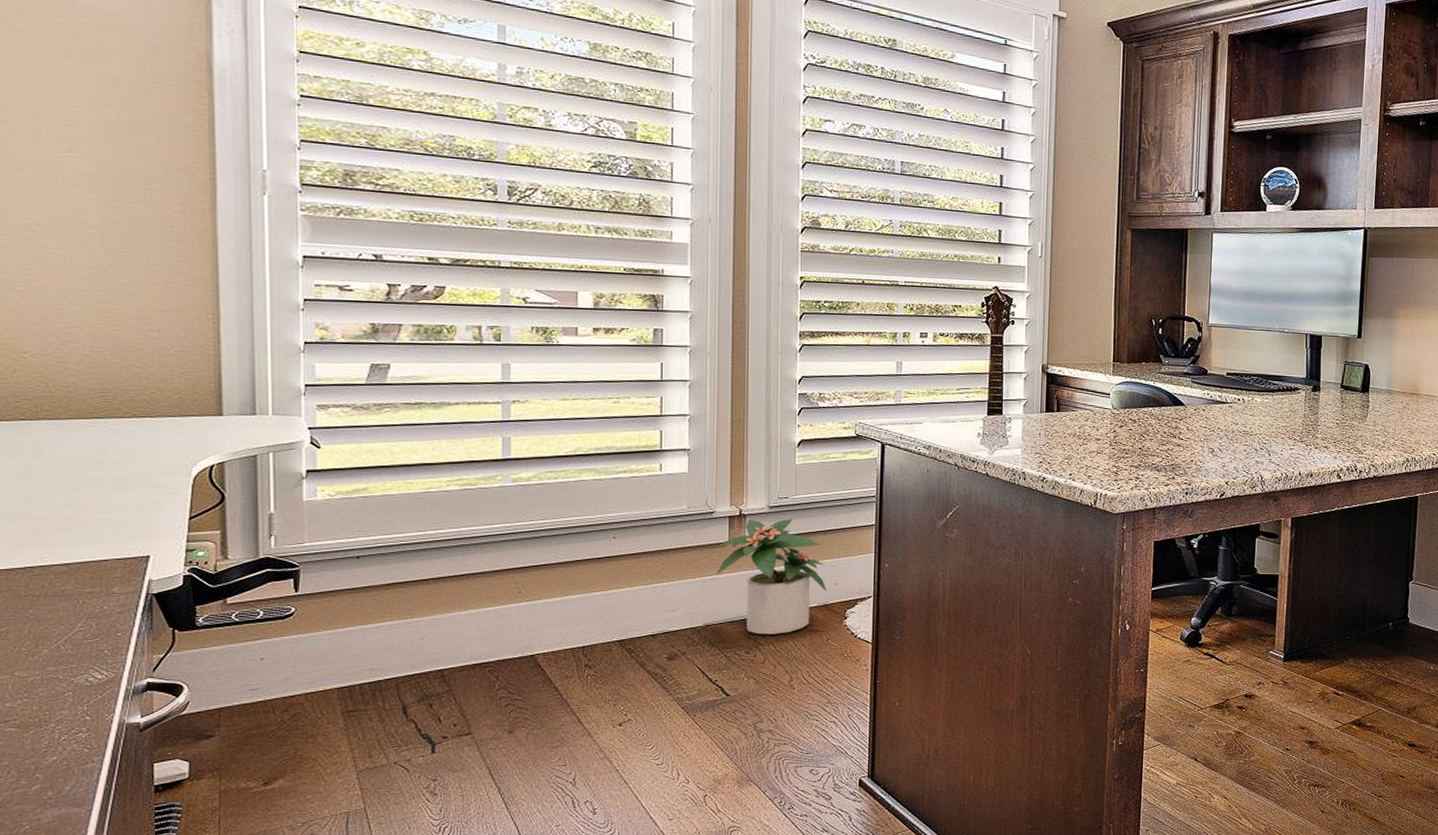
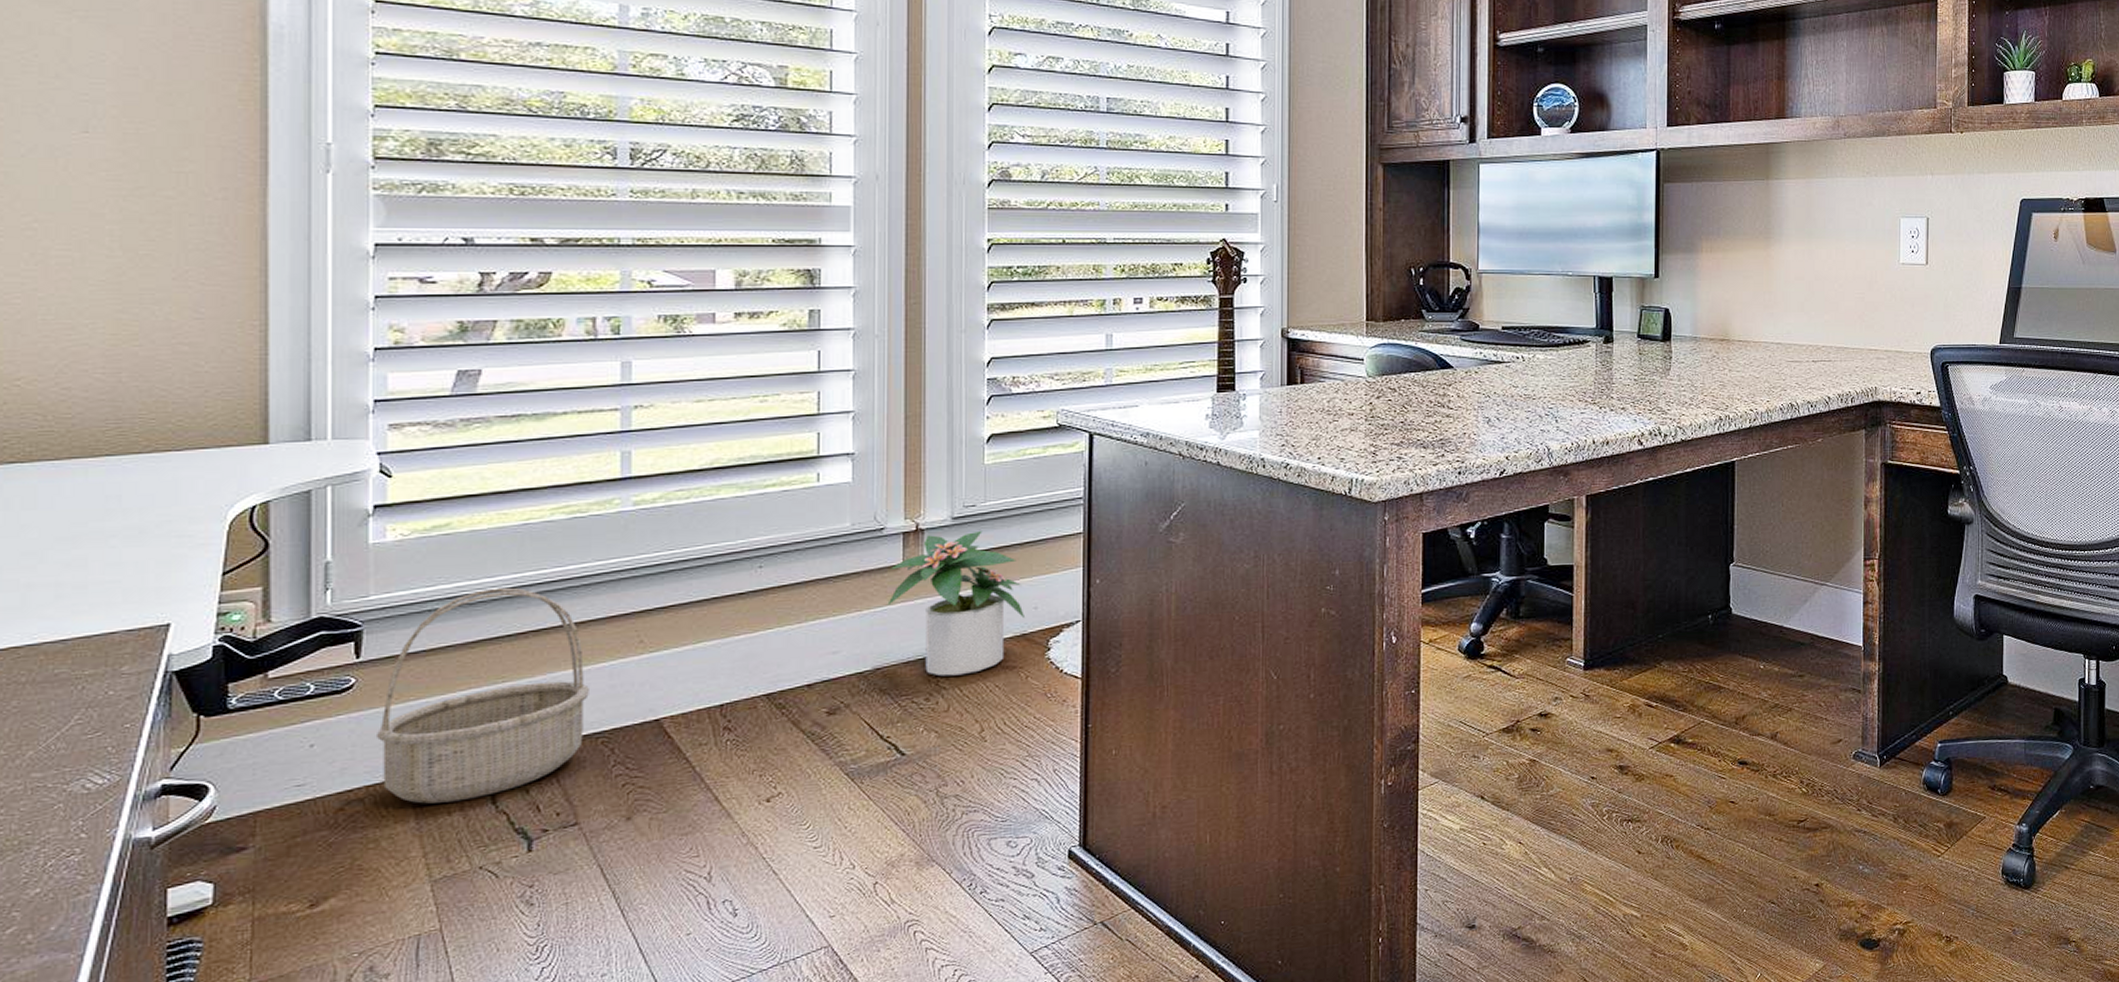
basket: none [311,542,478,710] -> present [375,587,589,804]

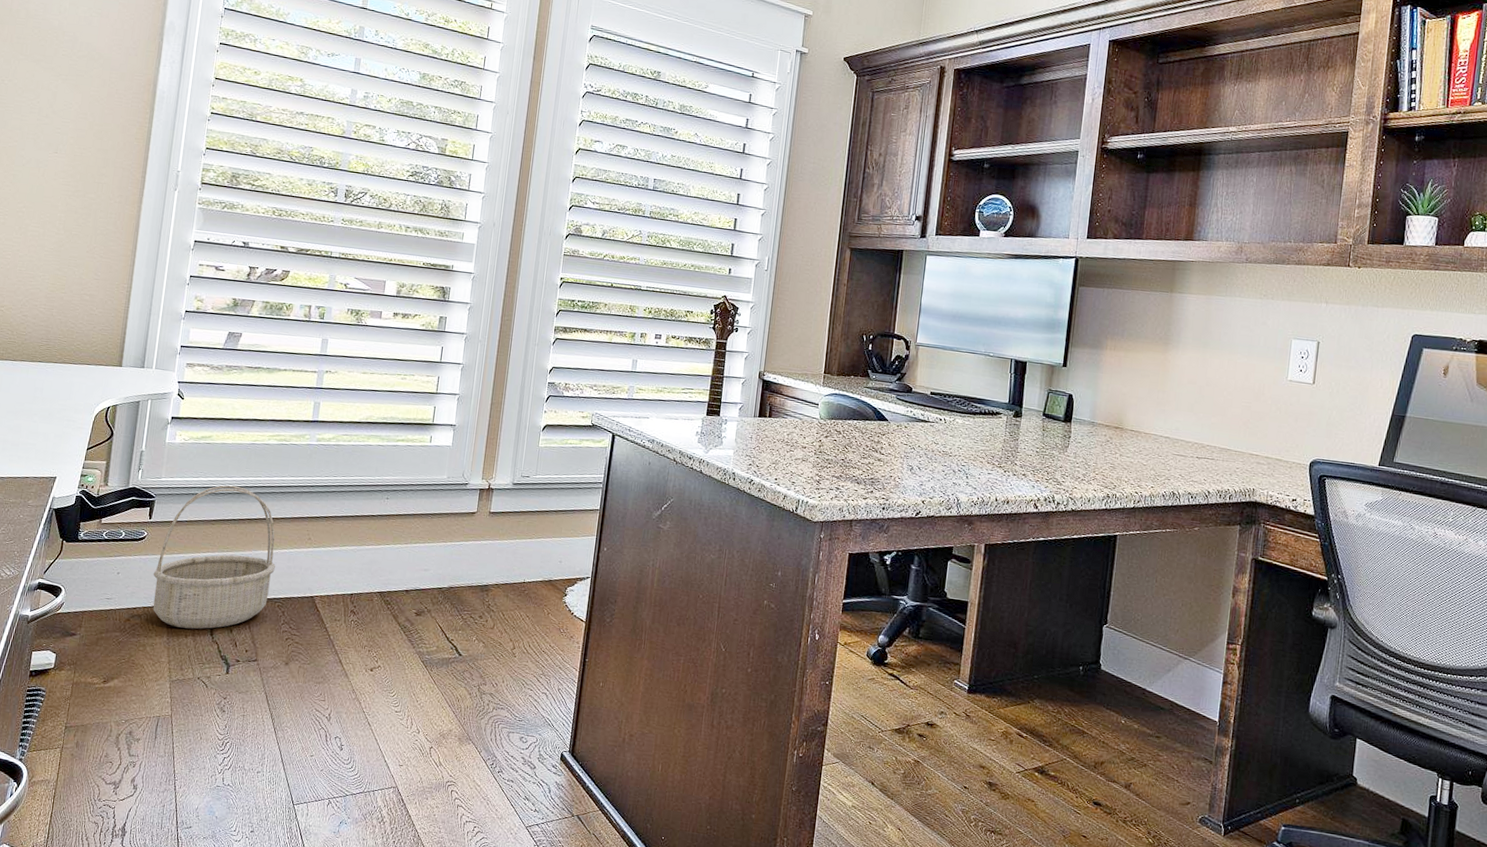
potted plant: present [887,530,1024,677] -> none [463,494,553,604]

